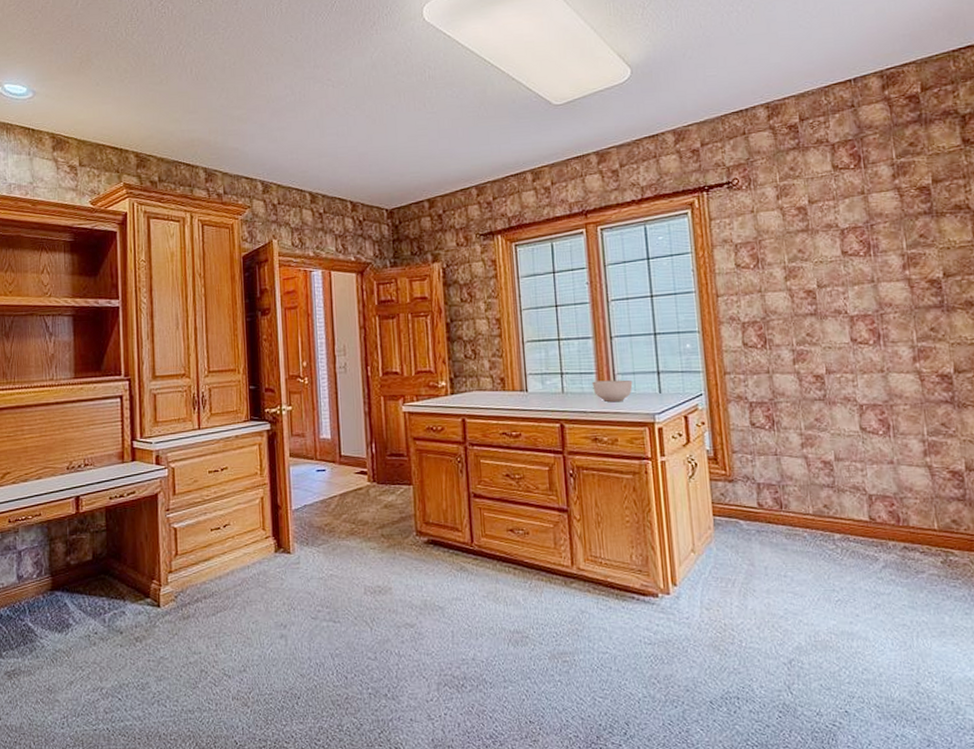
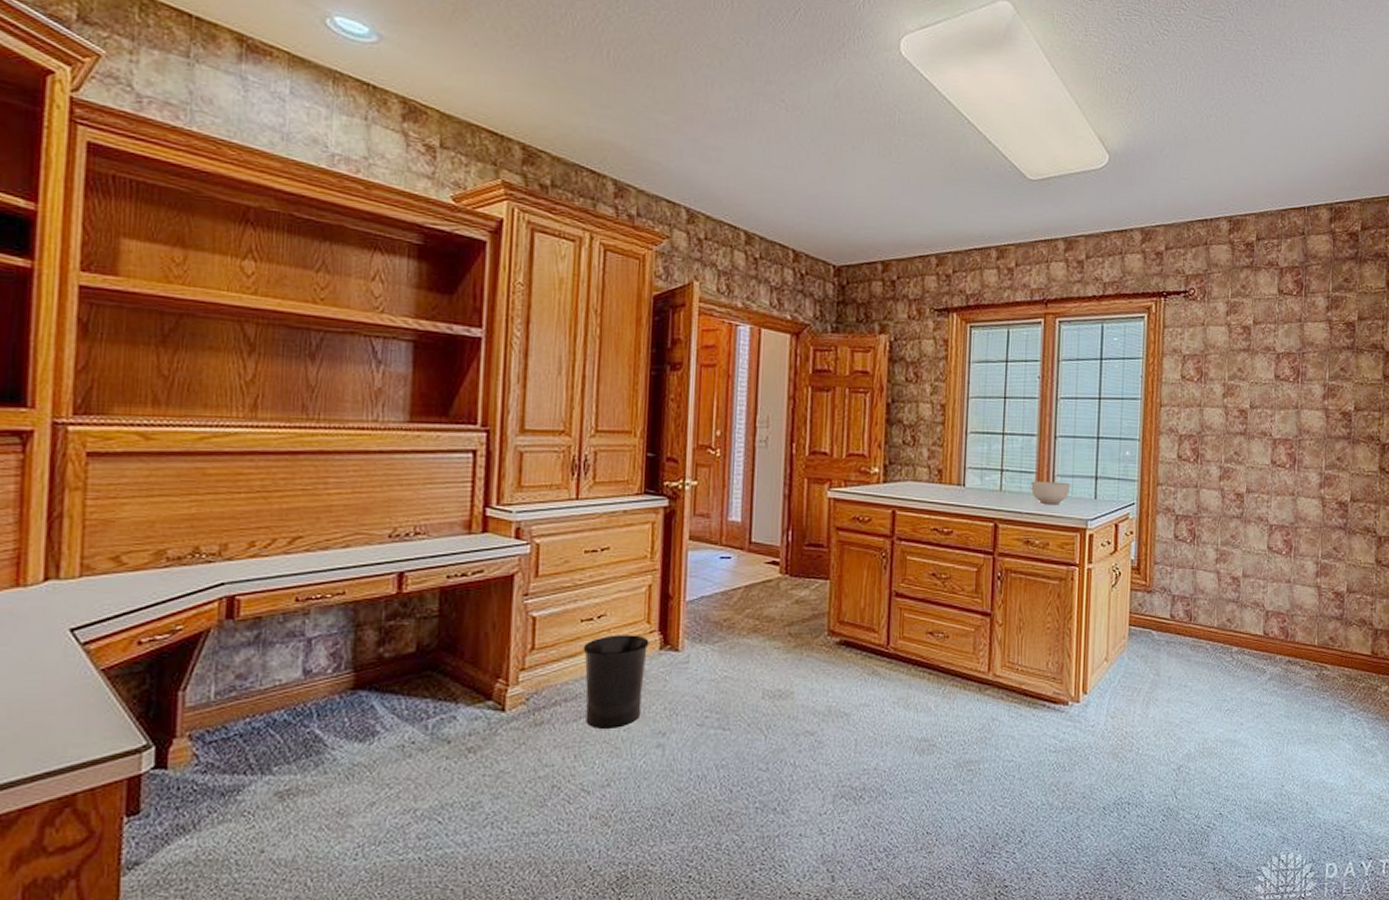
waste bin: none [214,540,266,622] -> present [583,635,649,729]

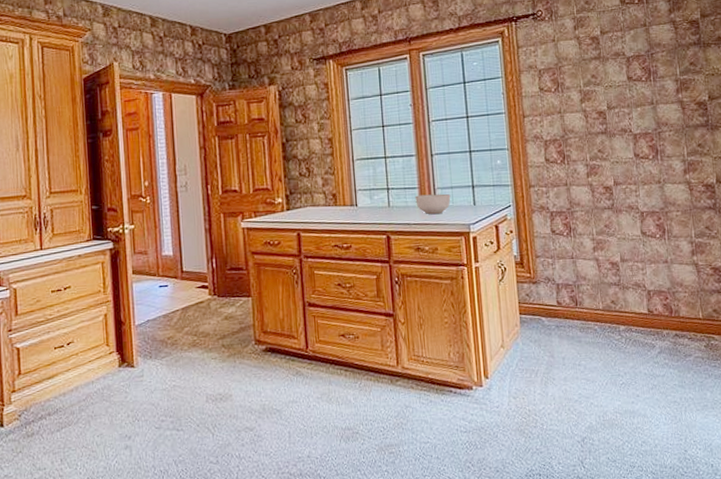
waste bin: present [583,635,649,729] -> none [58,356,110,436]

